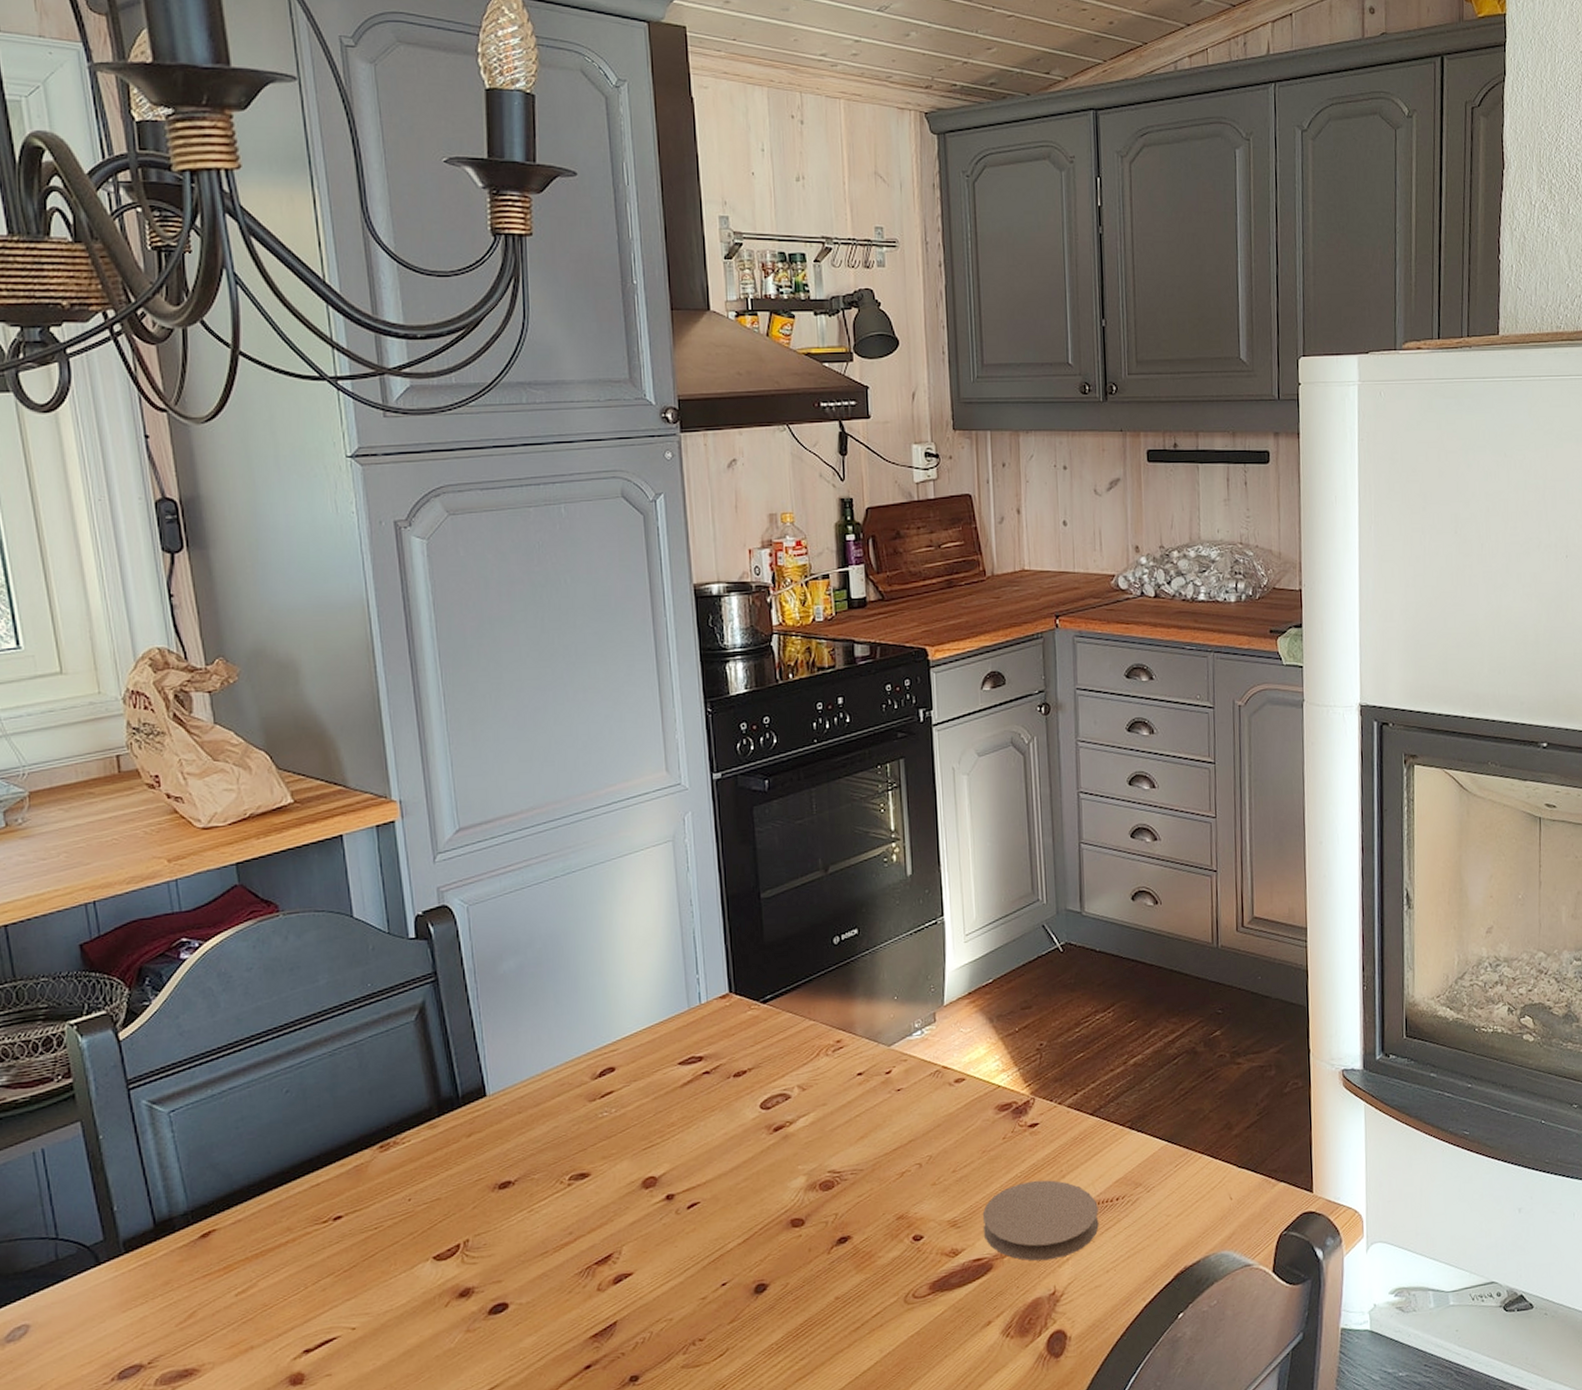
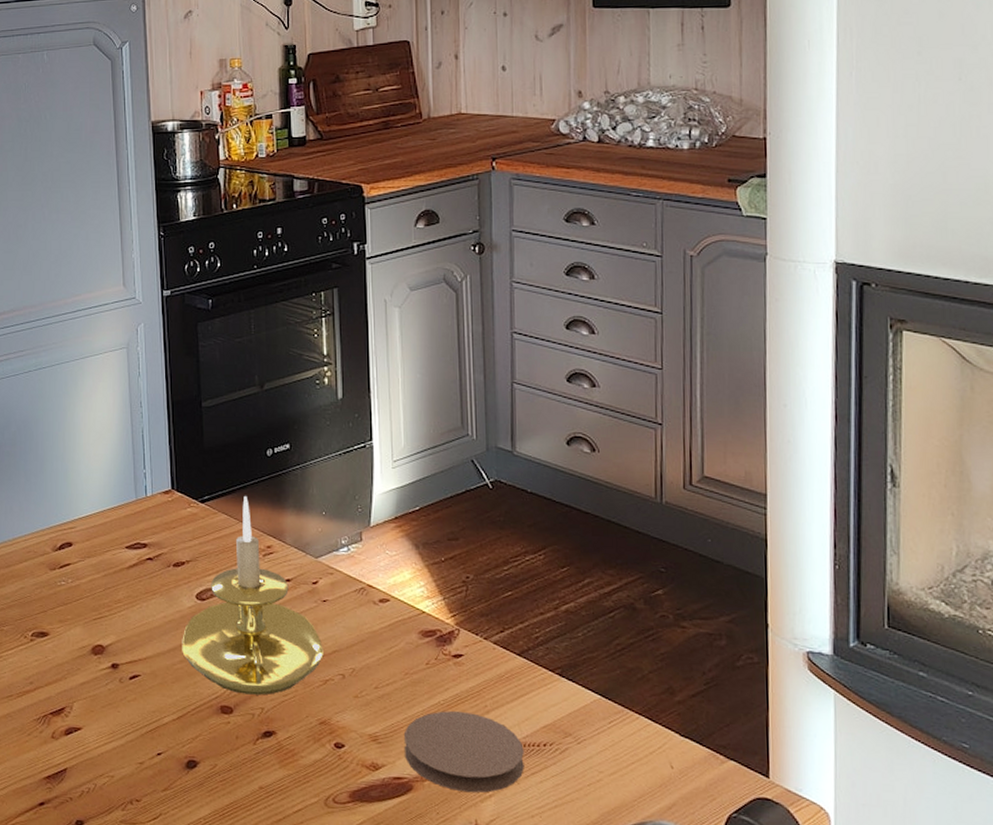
candle holder: none [746,990,899,1203] -> present [182,496,323,695]

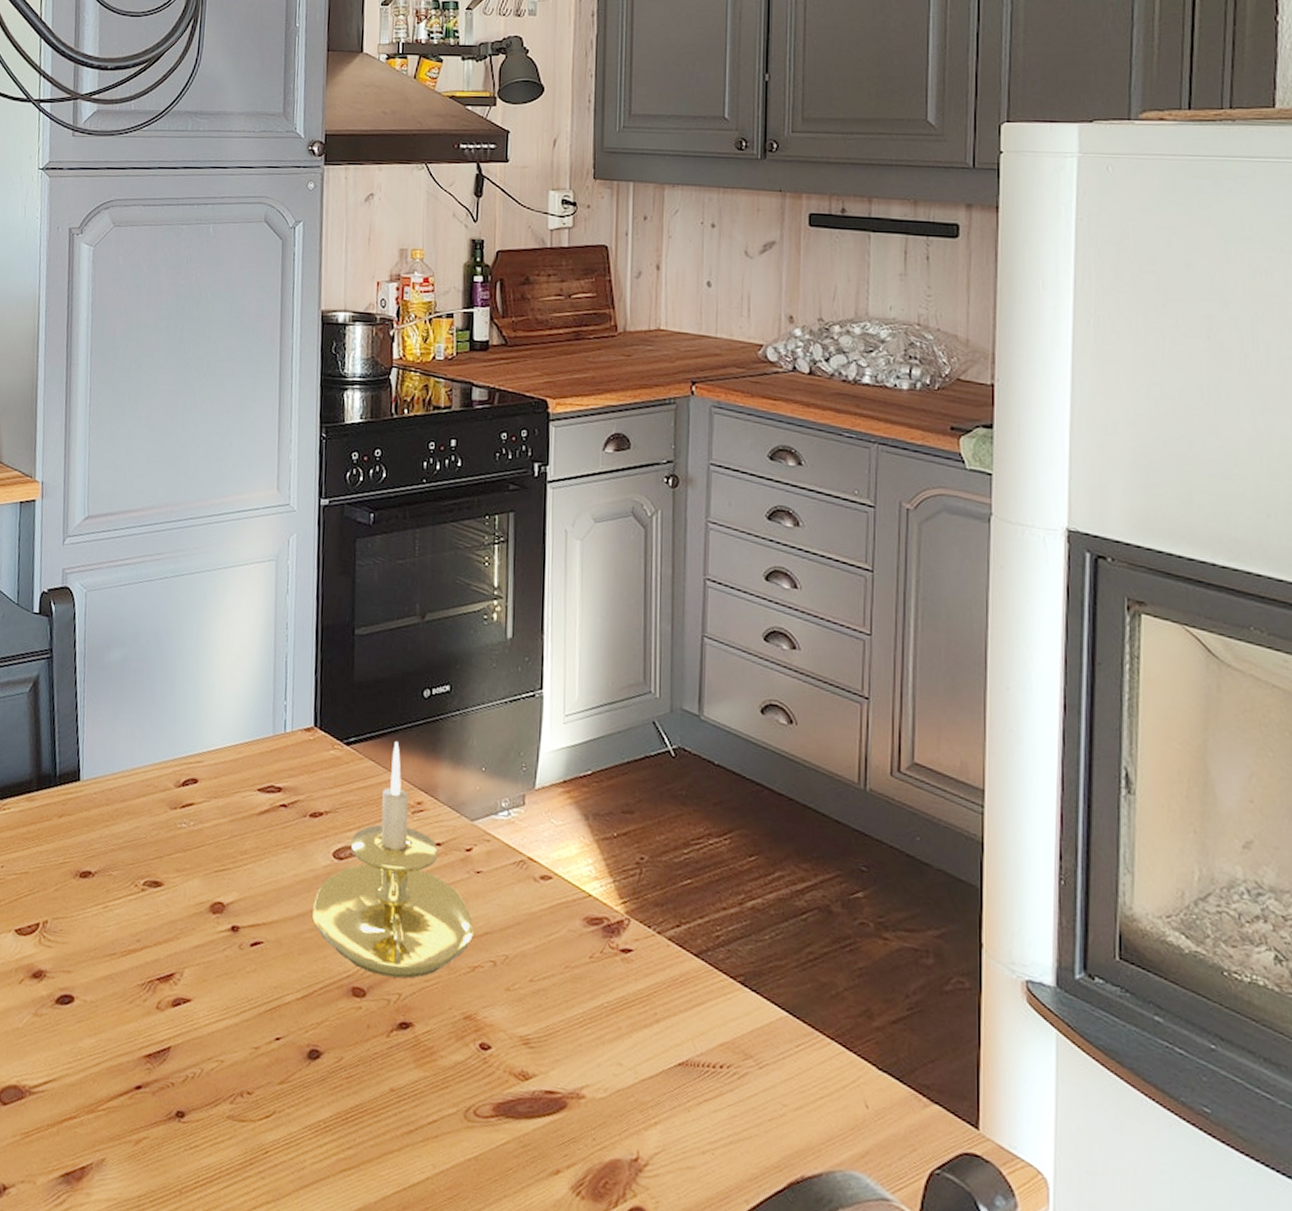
coaster: present [403,711,524,793] -> none [559,1015,697,1119]

